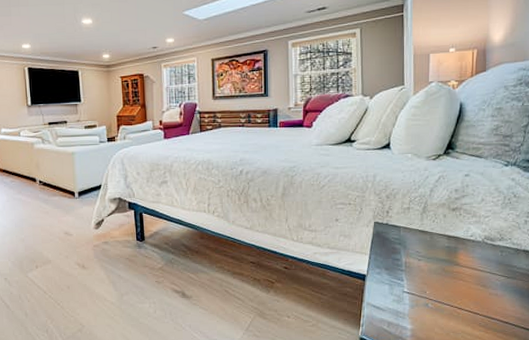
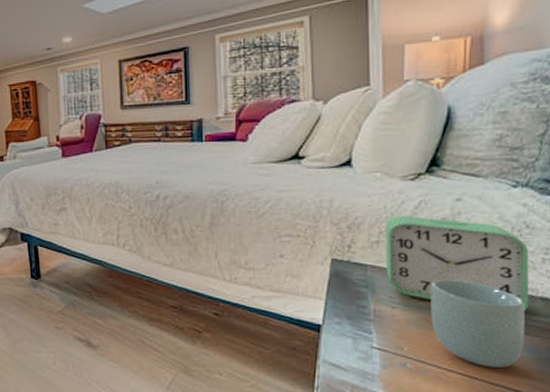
alarm clock: none [414,187,516,261] -> present [384,215,529,311]
cup: none [446,237,513,305] -> present [430,279,525,368]

